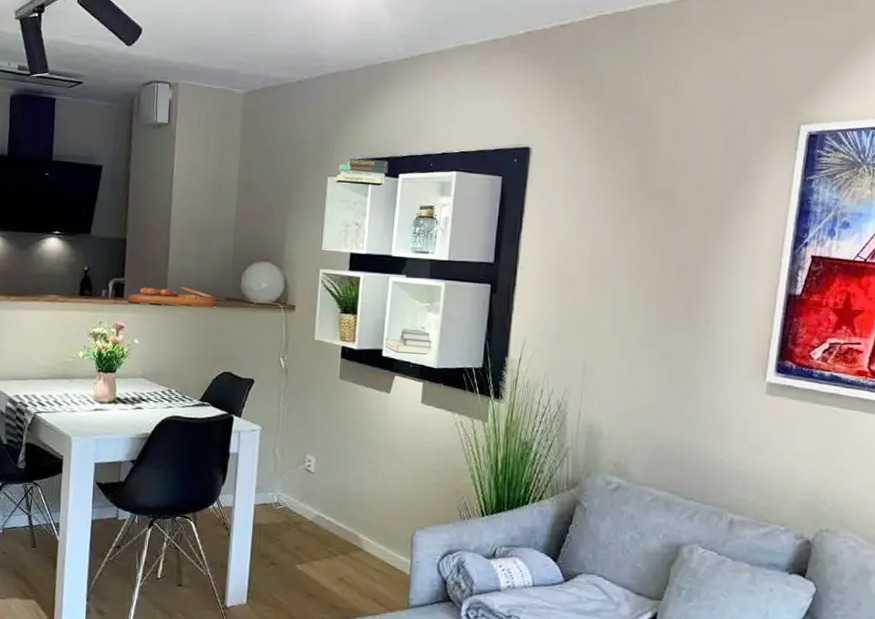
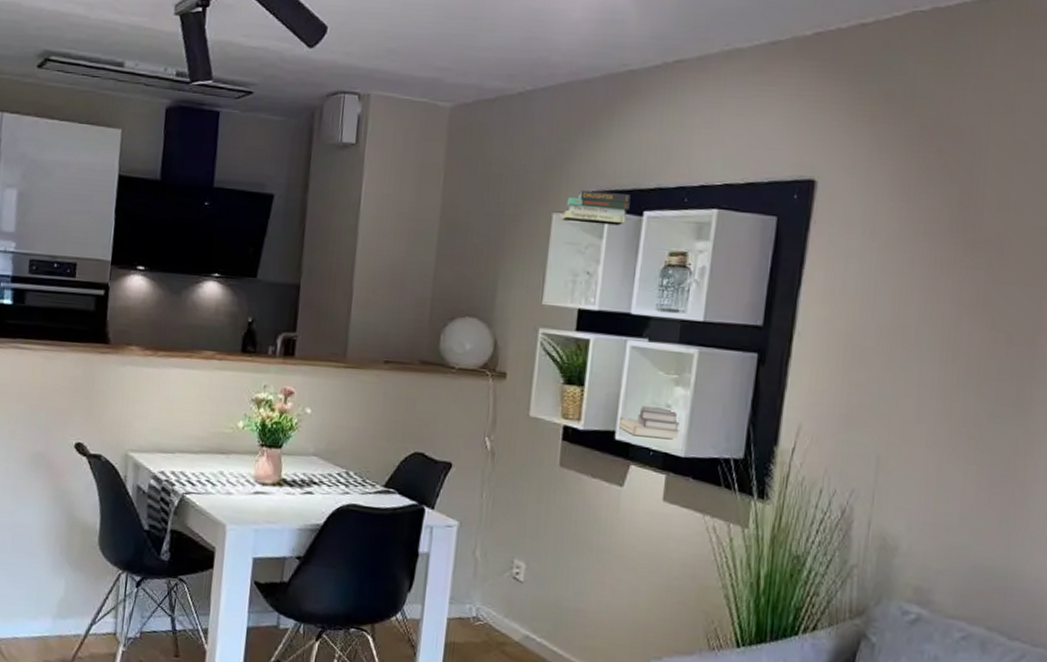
cutting board: present [127,287,216,307] -> none [299,344,408,372]

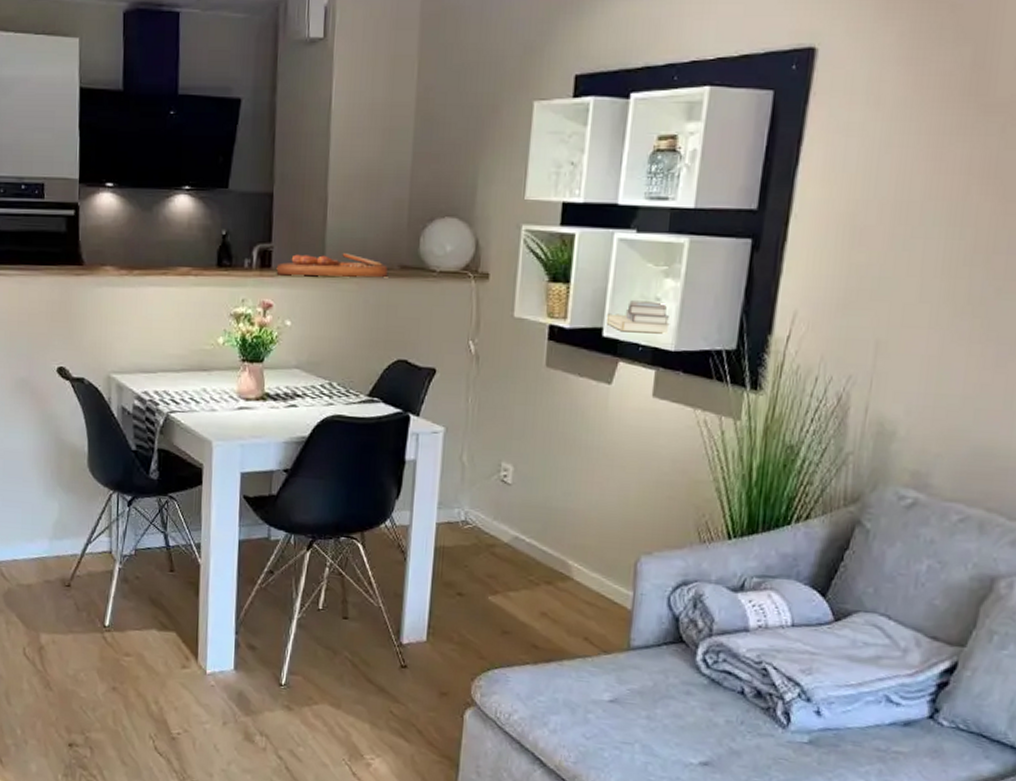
cutting board: none [299,344,408,372] -> present [276,253,387,278]
books: present [560,190,631,226] -> none [542,74,617,110]

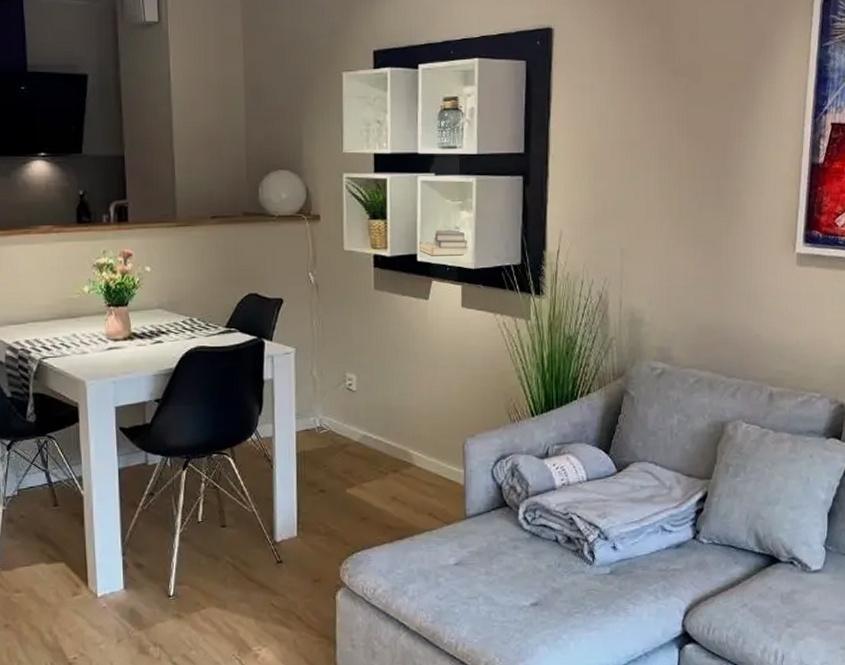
cutting board: present [276,253,387,278] -> none [133,205,233,228]

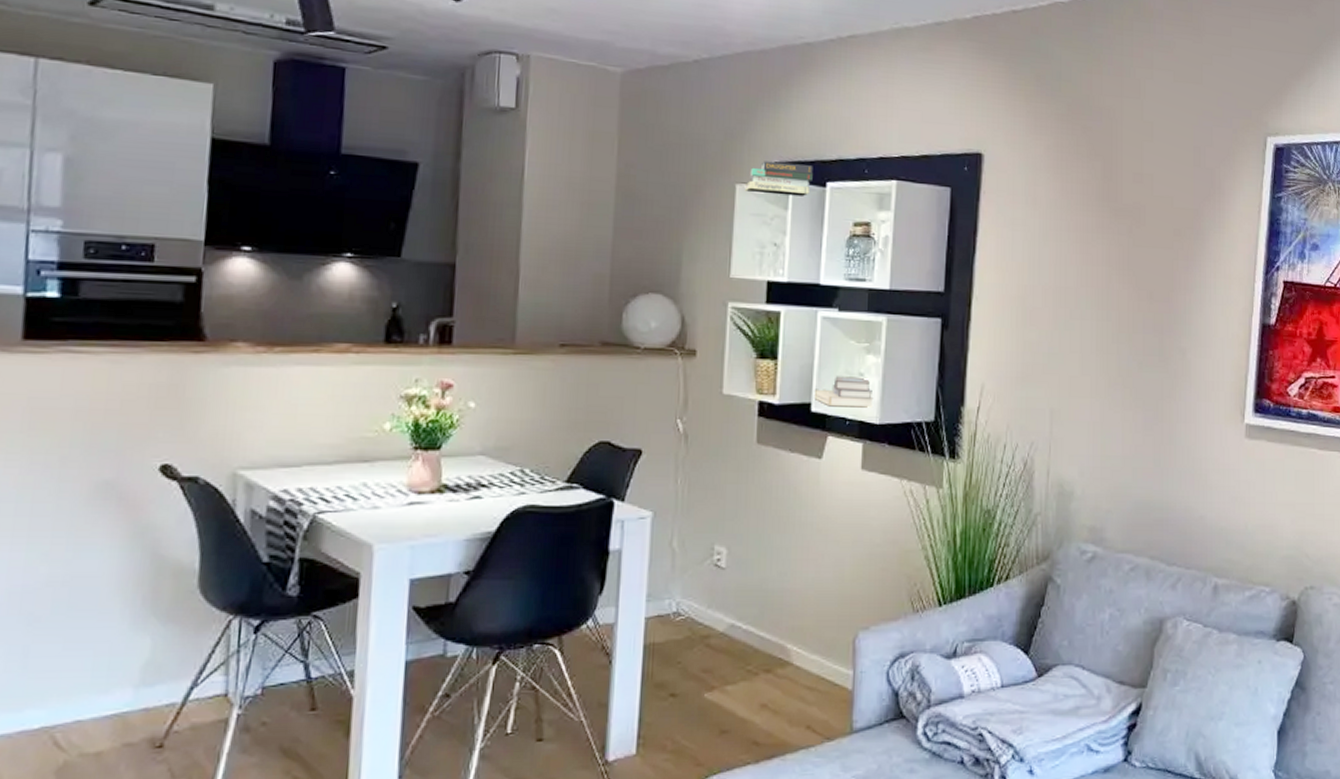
books: none [350,50,406,79] -> present [744,161,813,196]

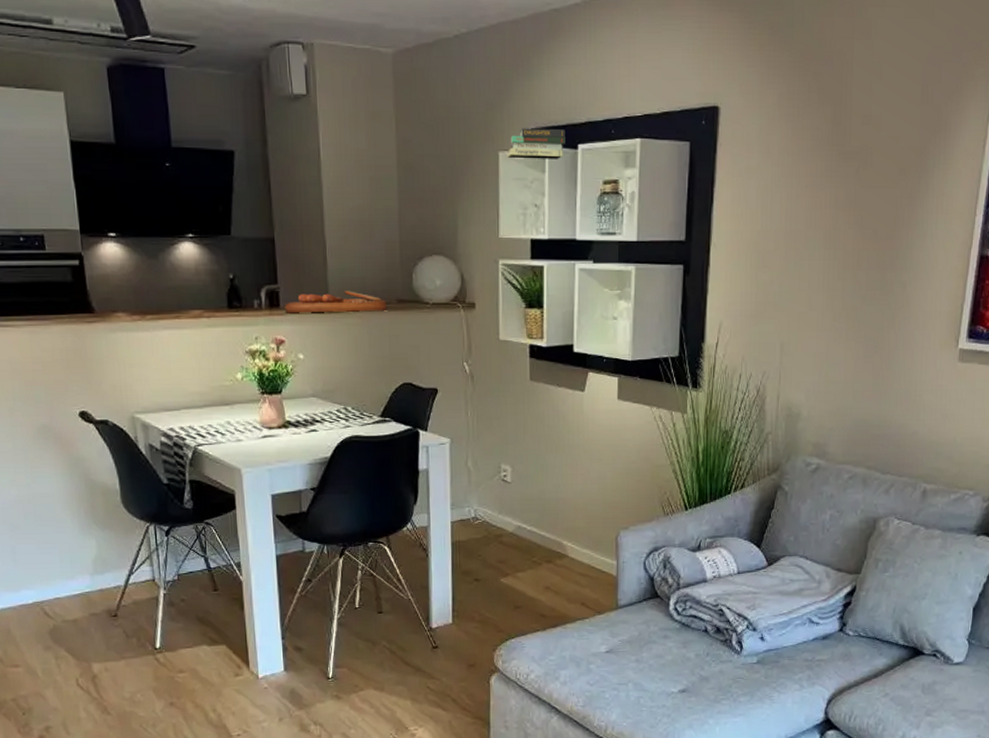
cutting board: none [458,329,587,355] -> present [285,291,386,313]
books: present [813,376,874,408] -> none [575,320,626,347]

